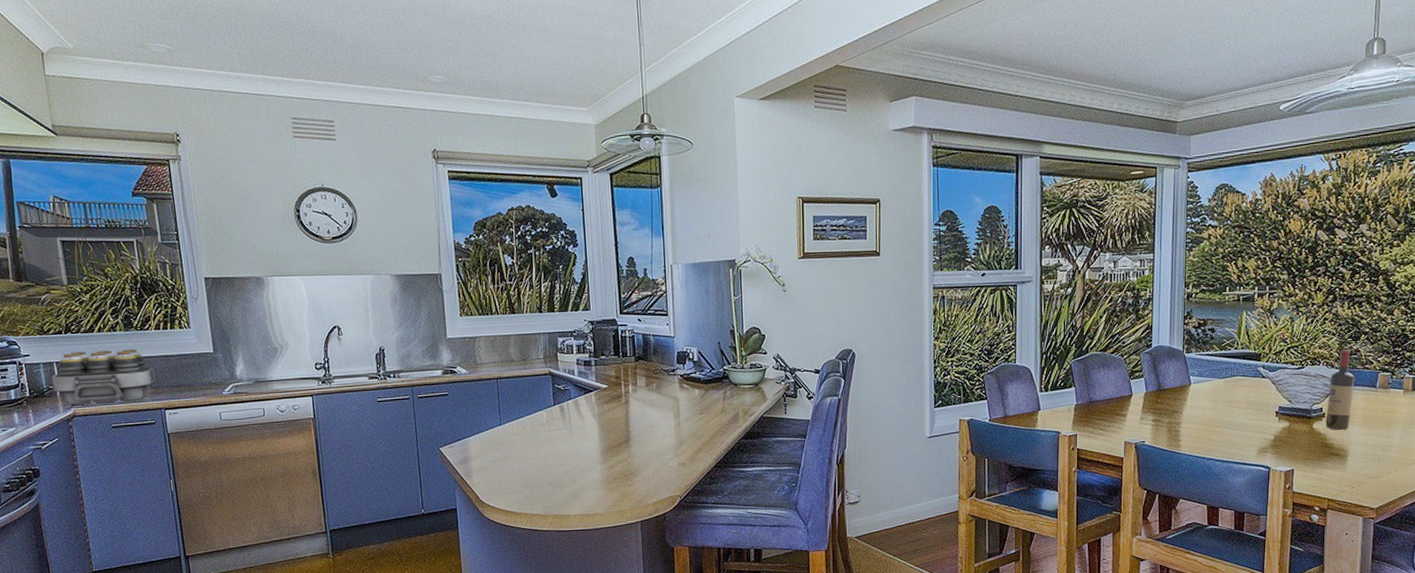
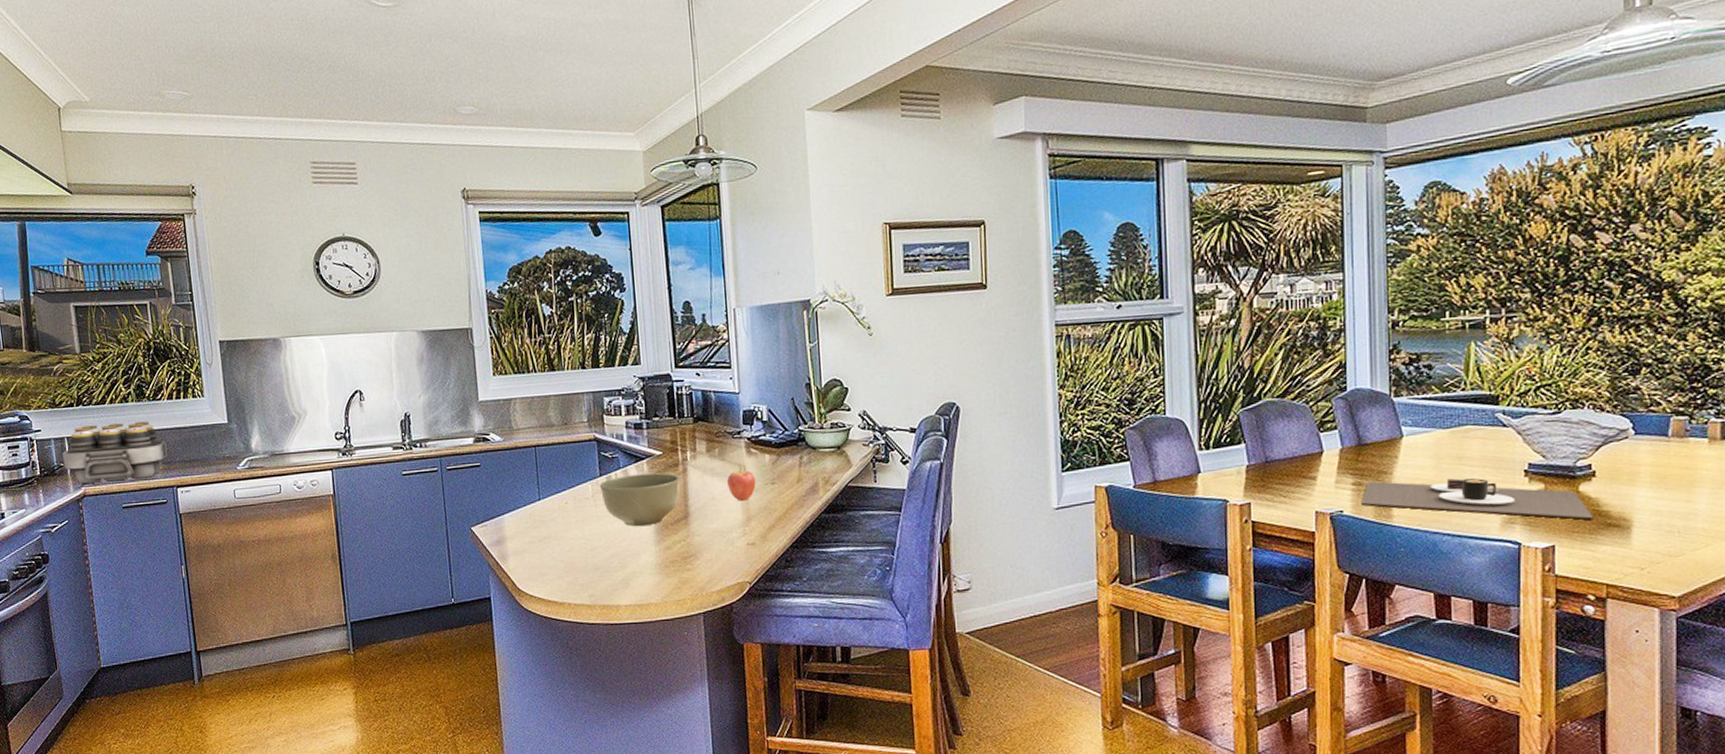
bowl: none [553,403,623,449] -> present [599,473,680,527]
fruit: none [663,400,687,428] -> present [727,467,756,501]
place setting: none [1158,417,1322,451] -> present [1361,478,1594,521]
wine bottle: present [1325,350,1355,430] -> none [1597,387,1636,493]

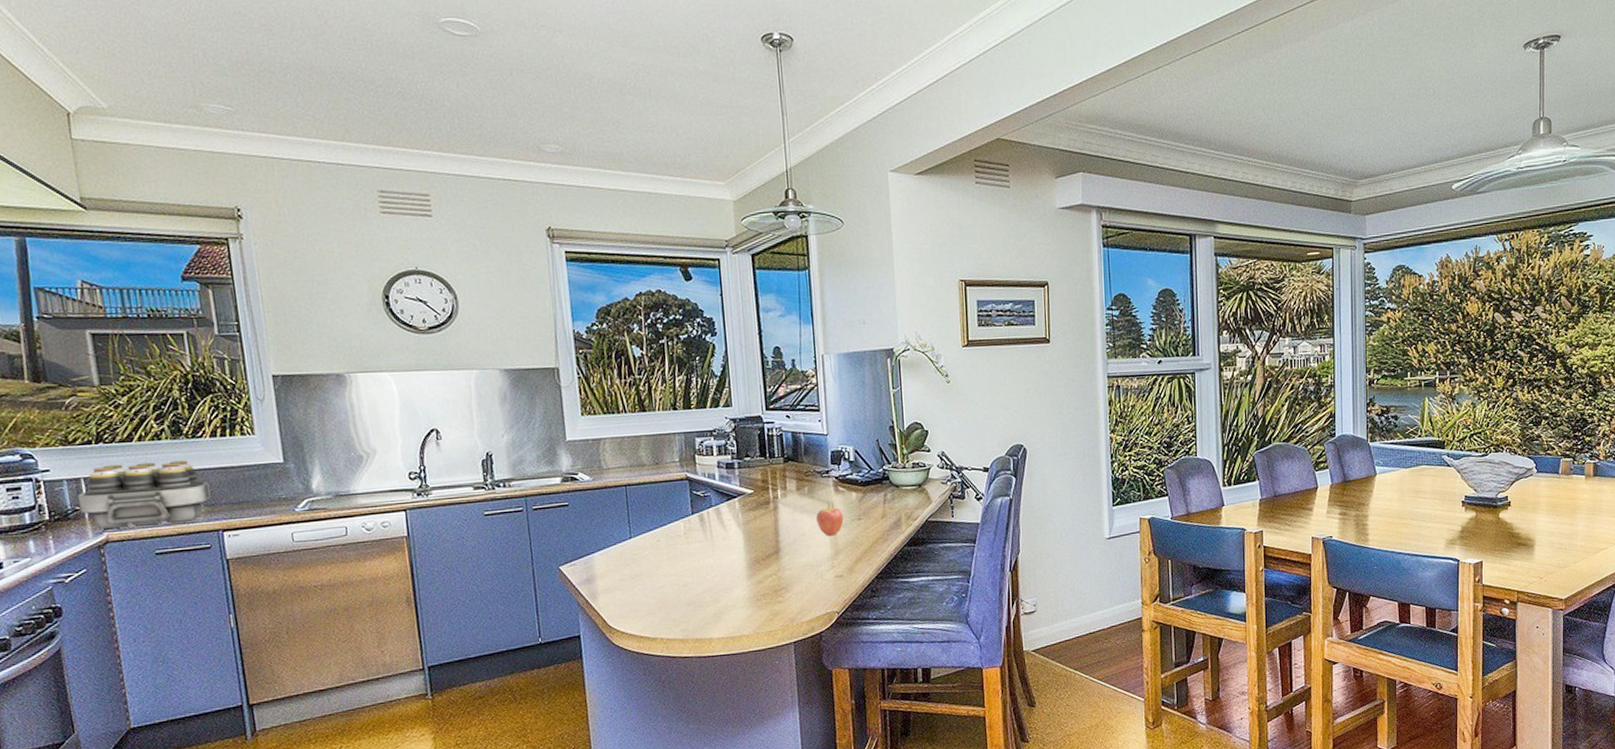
bowl: present [599,473,680,527] -> none [691,510,771,562]
place setting: present [1361,478,1594,521] -> none [1346,508,1509,541]

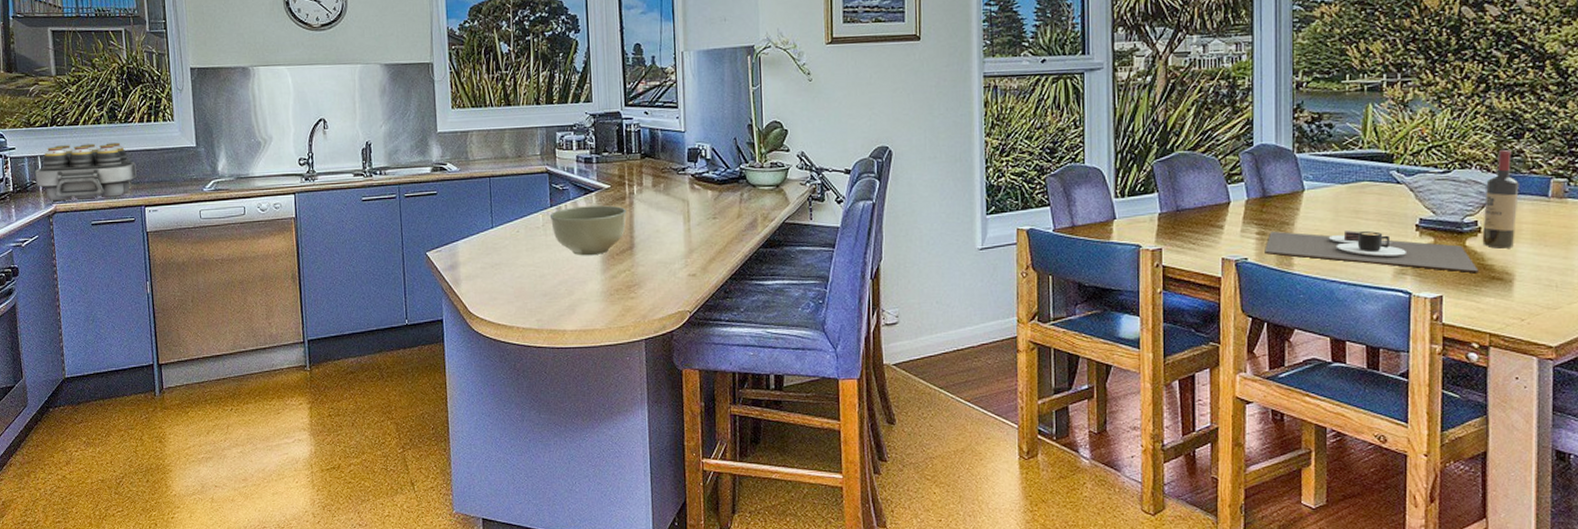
bowl: none [691,510,771,562] -> present [549,205,627,256]
fruit: present [816,505,844,536] -> none [671,202,699,234]
place setting: none [1346,508,1509,541] -> present [1265,231,1479,273]
wine bottle: none [1511,435,1538,519] -> present [1482,150,1519,249]

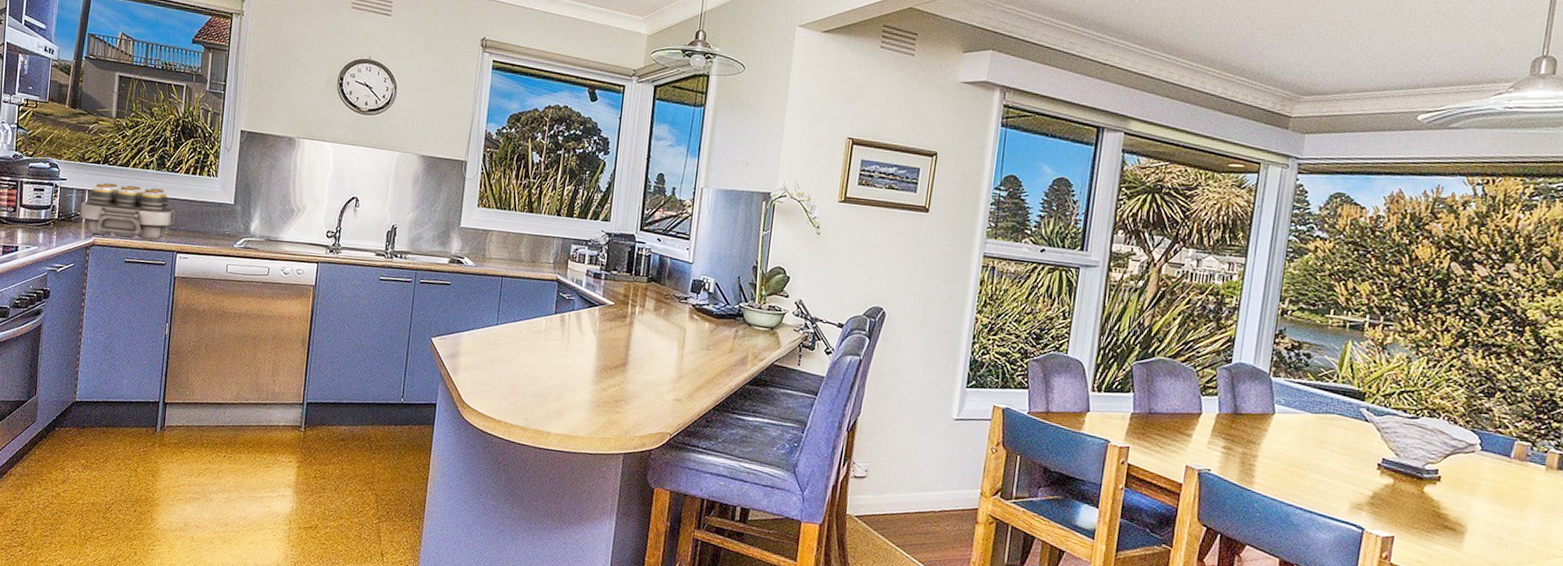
bowl: present [549,205,627,256] -> none [552,317,626,366]
place setting: present [1265,231,1479,273] -> none [1228,447,1433,520]
wine bottle: present [1482,150,1519,249] -> none [1440,405,1484,501]

